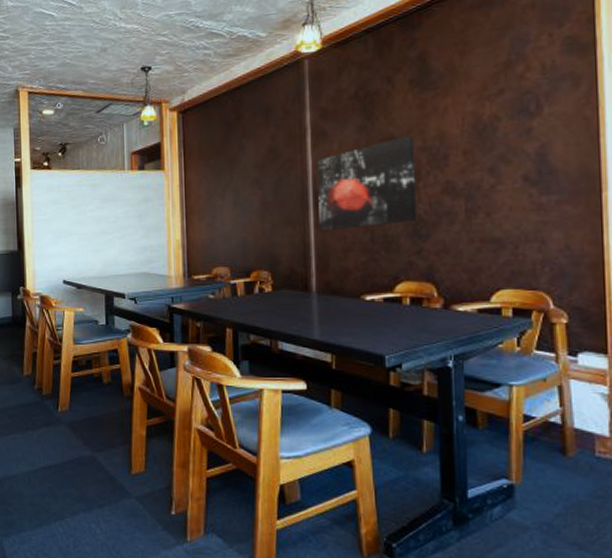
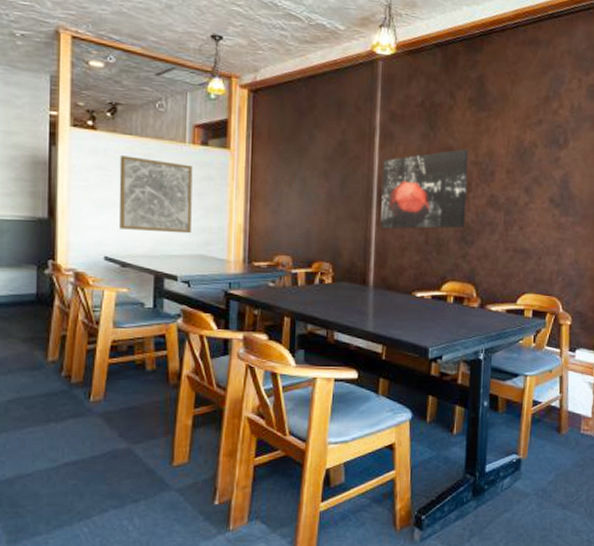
wall art: none [71,188,134,255] -> present [119,155,193,234]

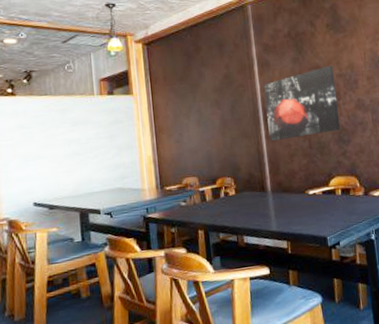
wall art: present [119,155,193,234] -> none [38,113,108,177]

